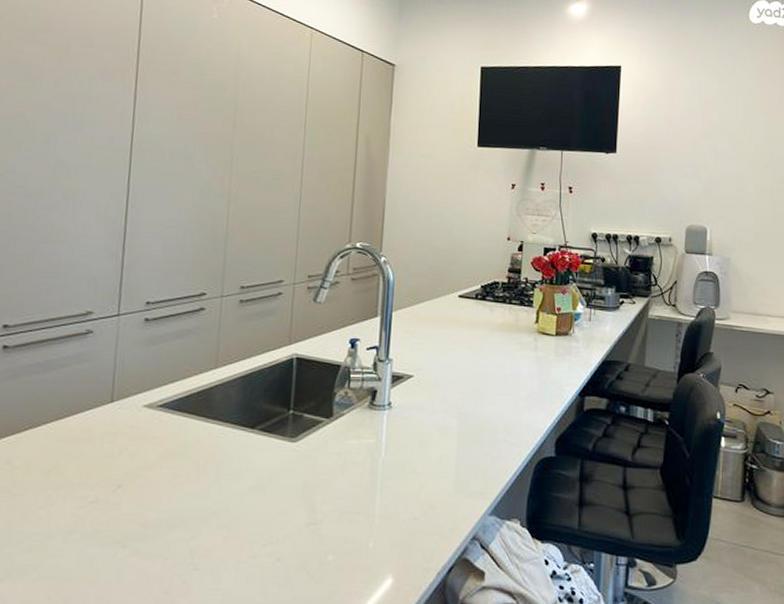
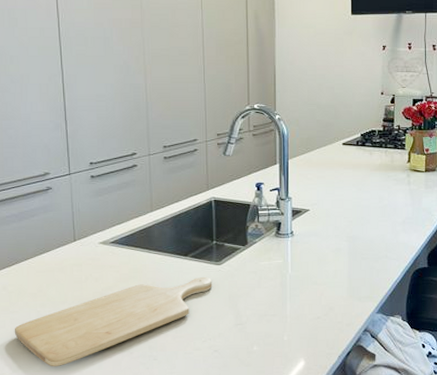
chopping board: none [11,456,284,576] -> present [14,276,213,367]

